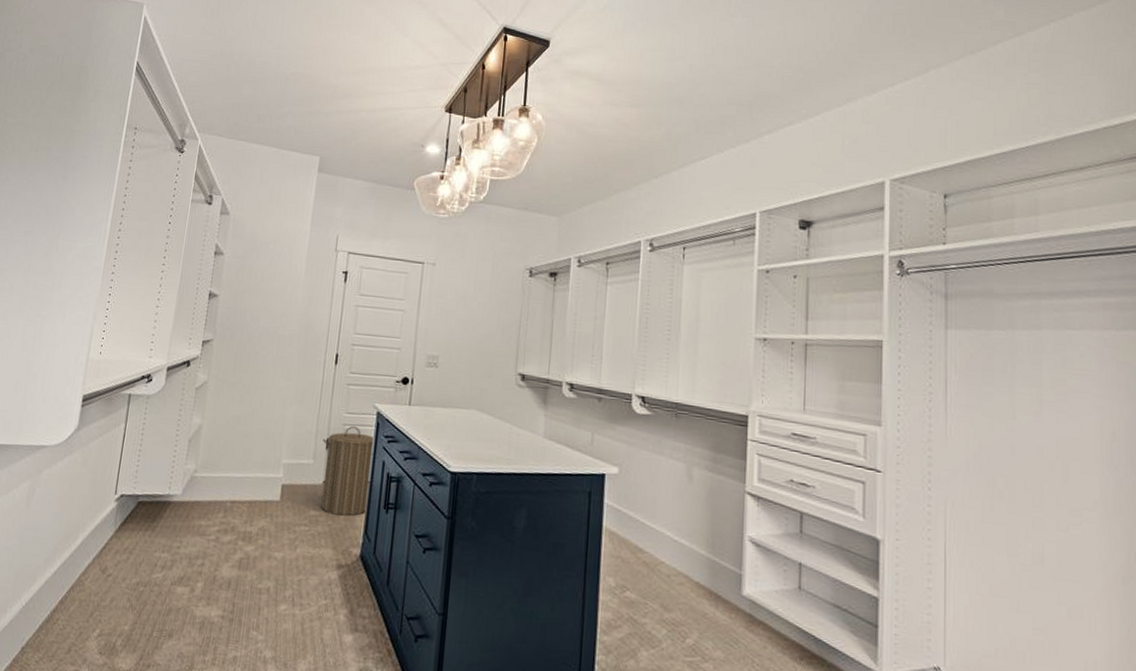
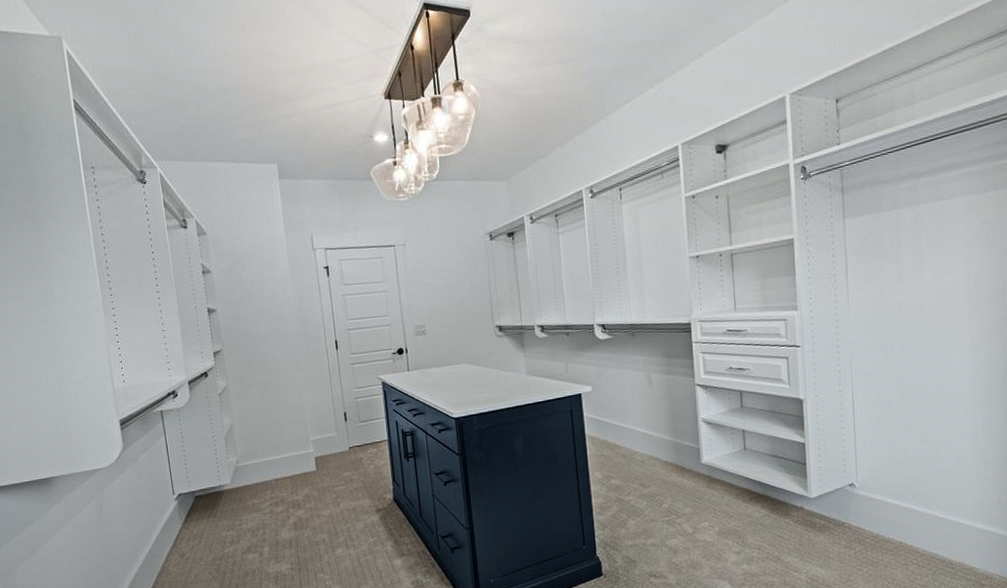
laundry hamper: present [320,425,376,516] -> none [341,397,392,472]

